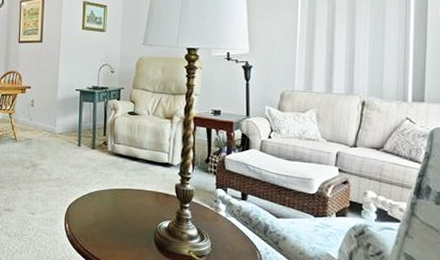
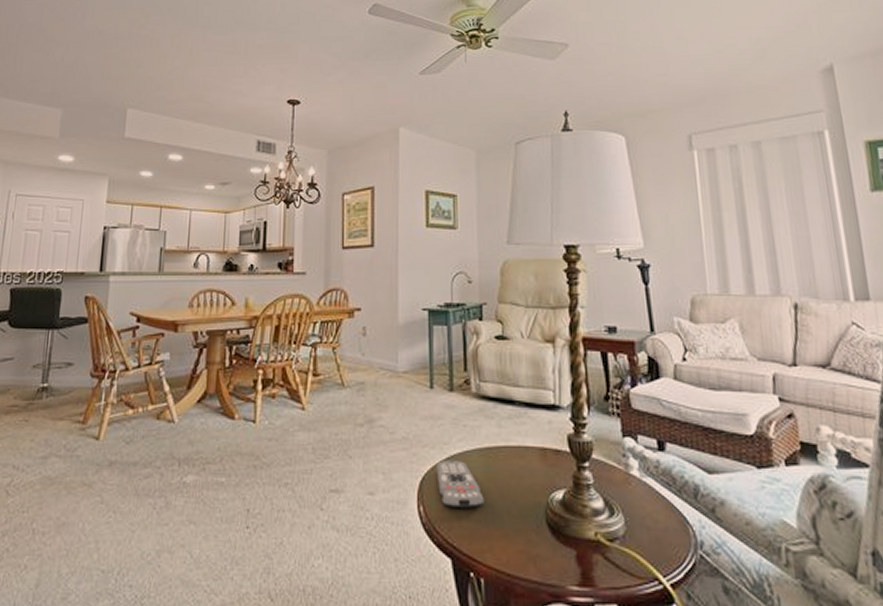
remote control: none [79,195,112,228] -> present [436,459,484,508]

